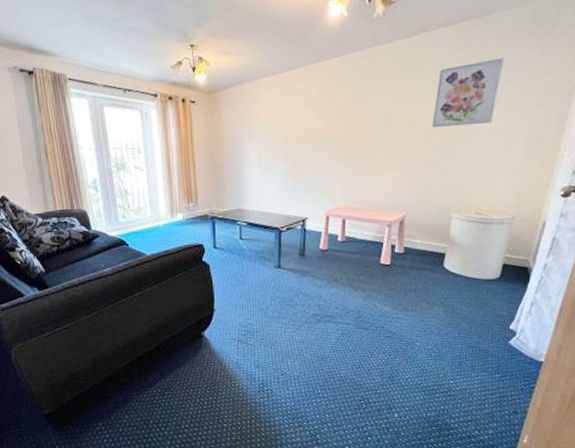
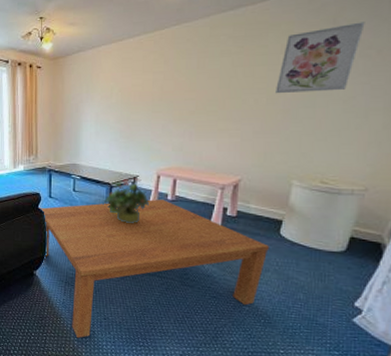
coffee table: none [203,240,435,400] -> present [38,199,269,339]
potted plant: none [272,220,321,269] -> present [103,178,150,223]

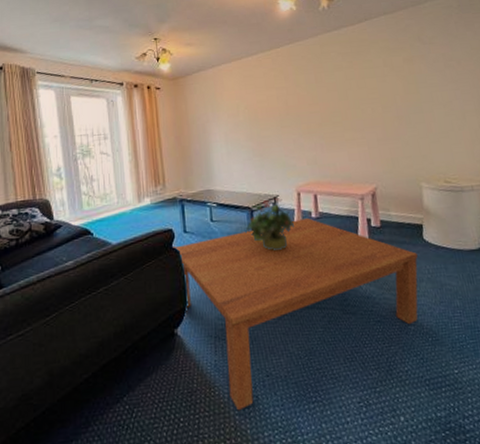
wall art: present [275,22,365,94] -> none [386,39,443,103]

